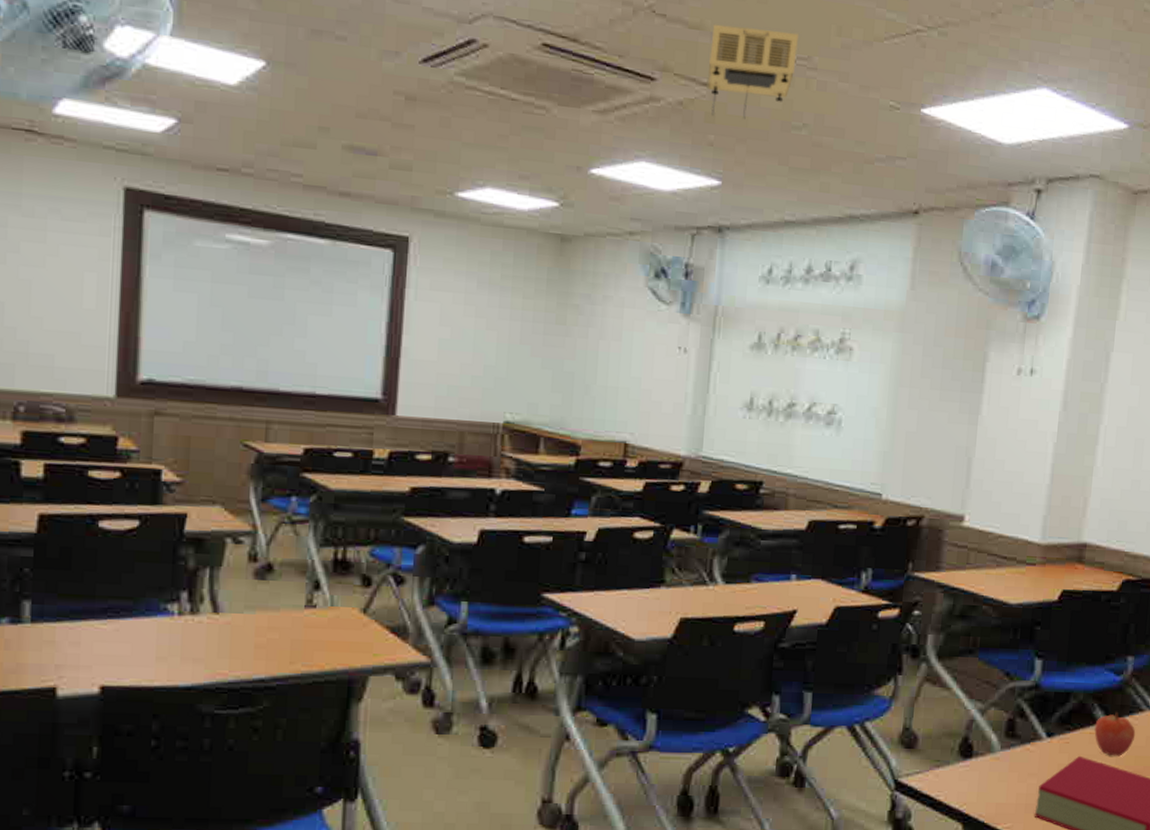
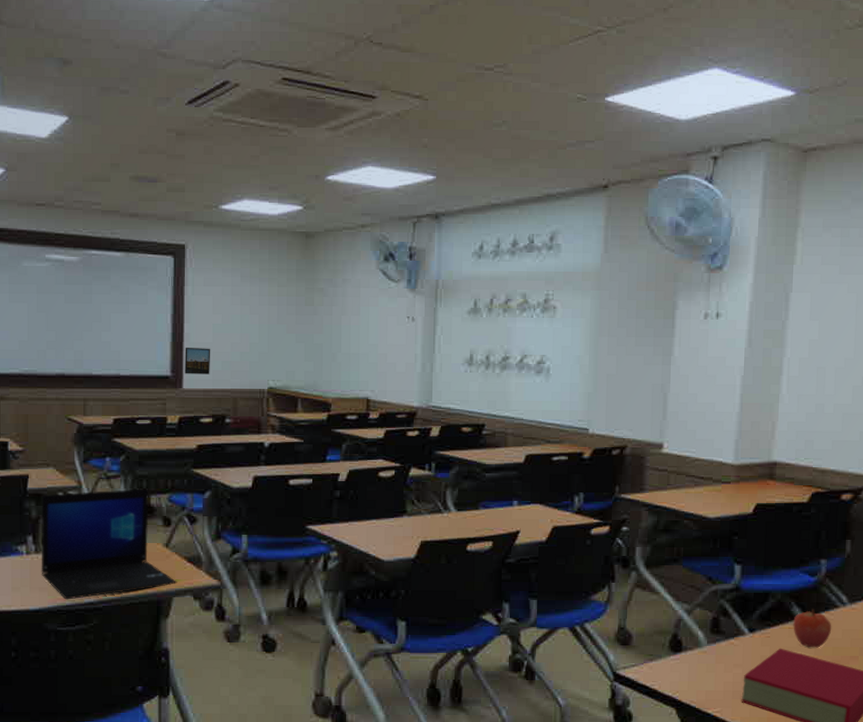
laptop: none [196,538,376,675] -> present [40,488,177,600]
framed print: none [399,365,435,401] -> present [185,348,211,375]
projector: present [708,24,798,119] -> none [420,45,494,122]

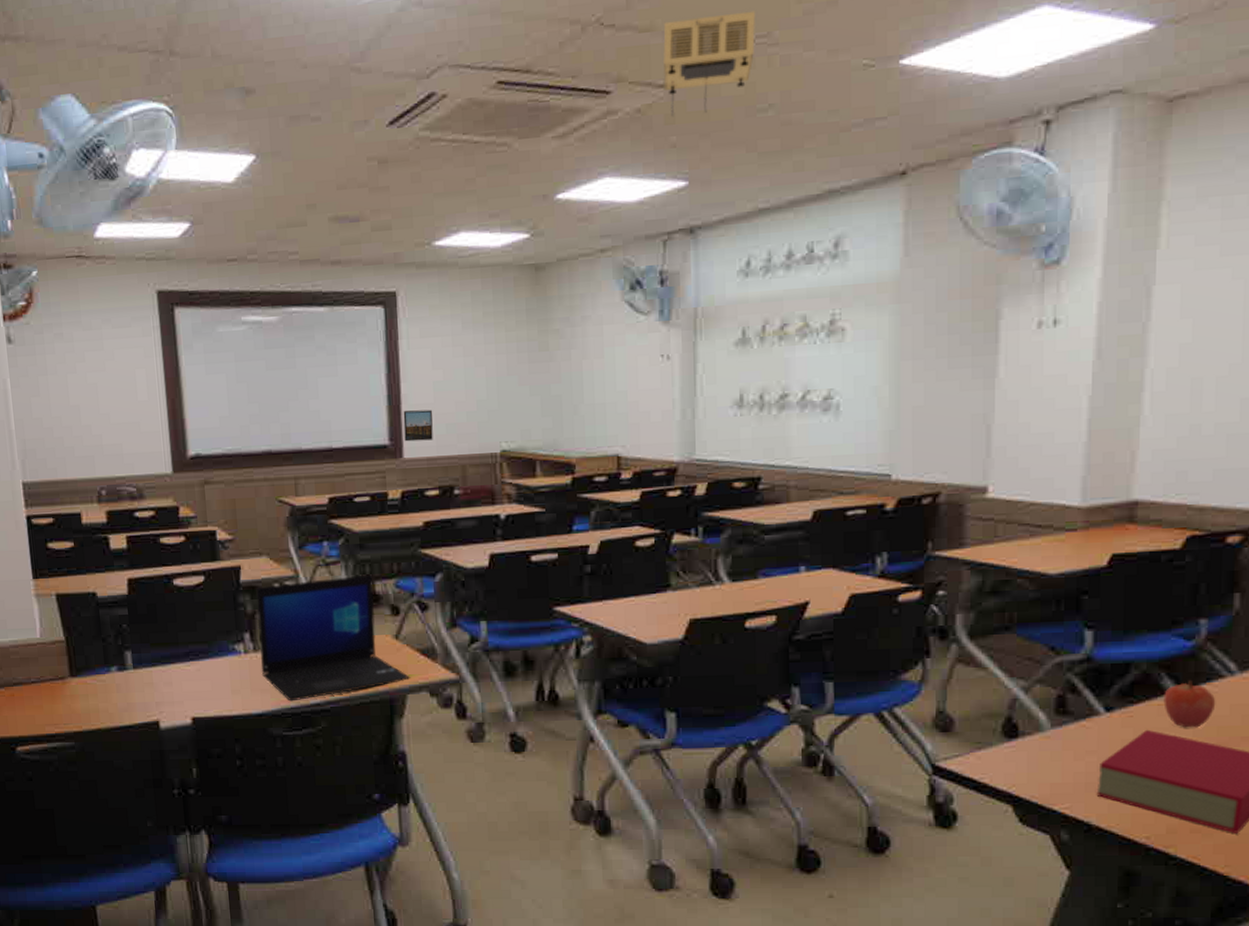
projector: none [420,45,494,122] -> present [663,10,755,116]

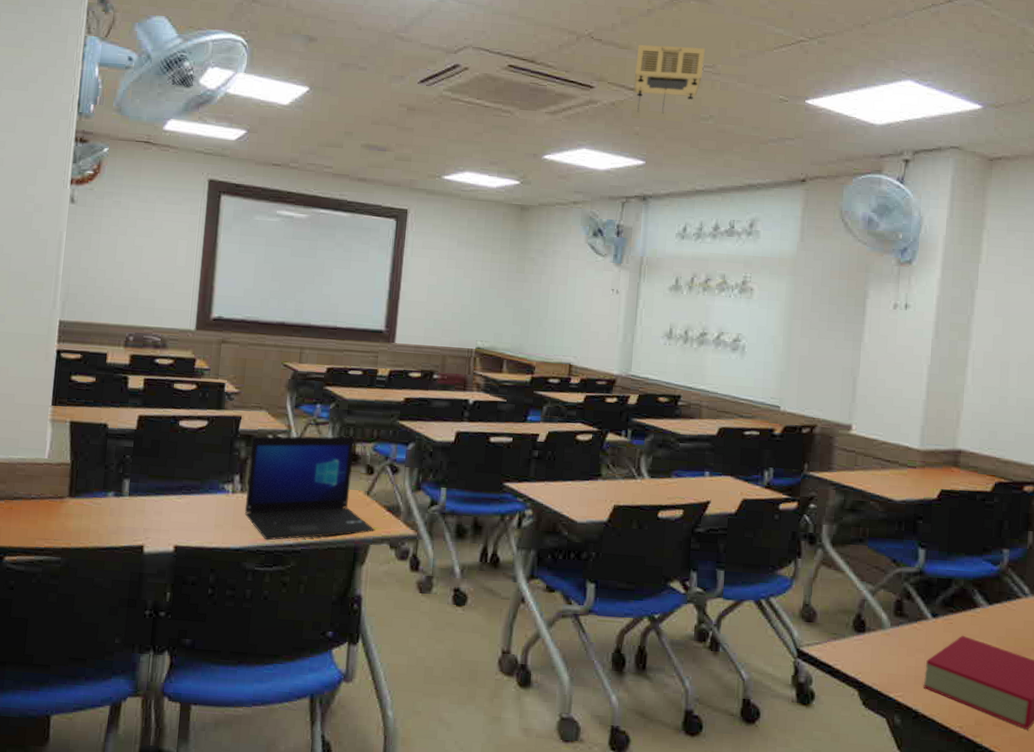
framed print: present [403,409,433,442] -> none [398,305,425,332]
apple: present [1163,680,1216,728] -> none [975,598,1014,638]

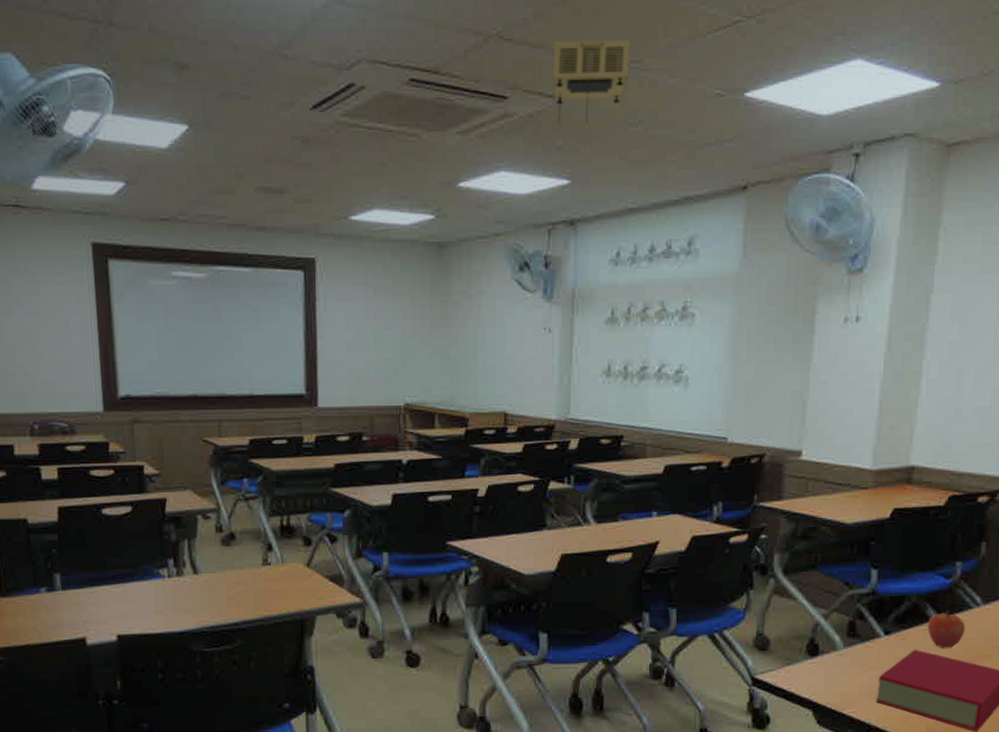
laptop: present [244,436,375,541] -> none [180,509,320,621]
apple: none [975,598,1014,638] -> present [927,610,966,648]

